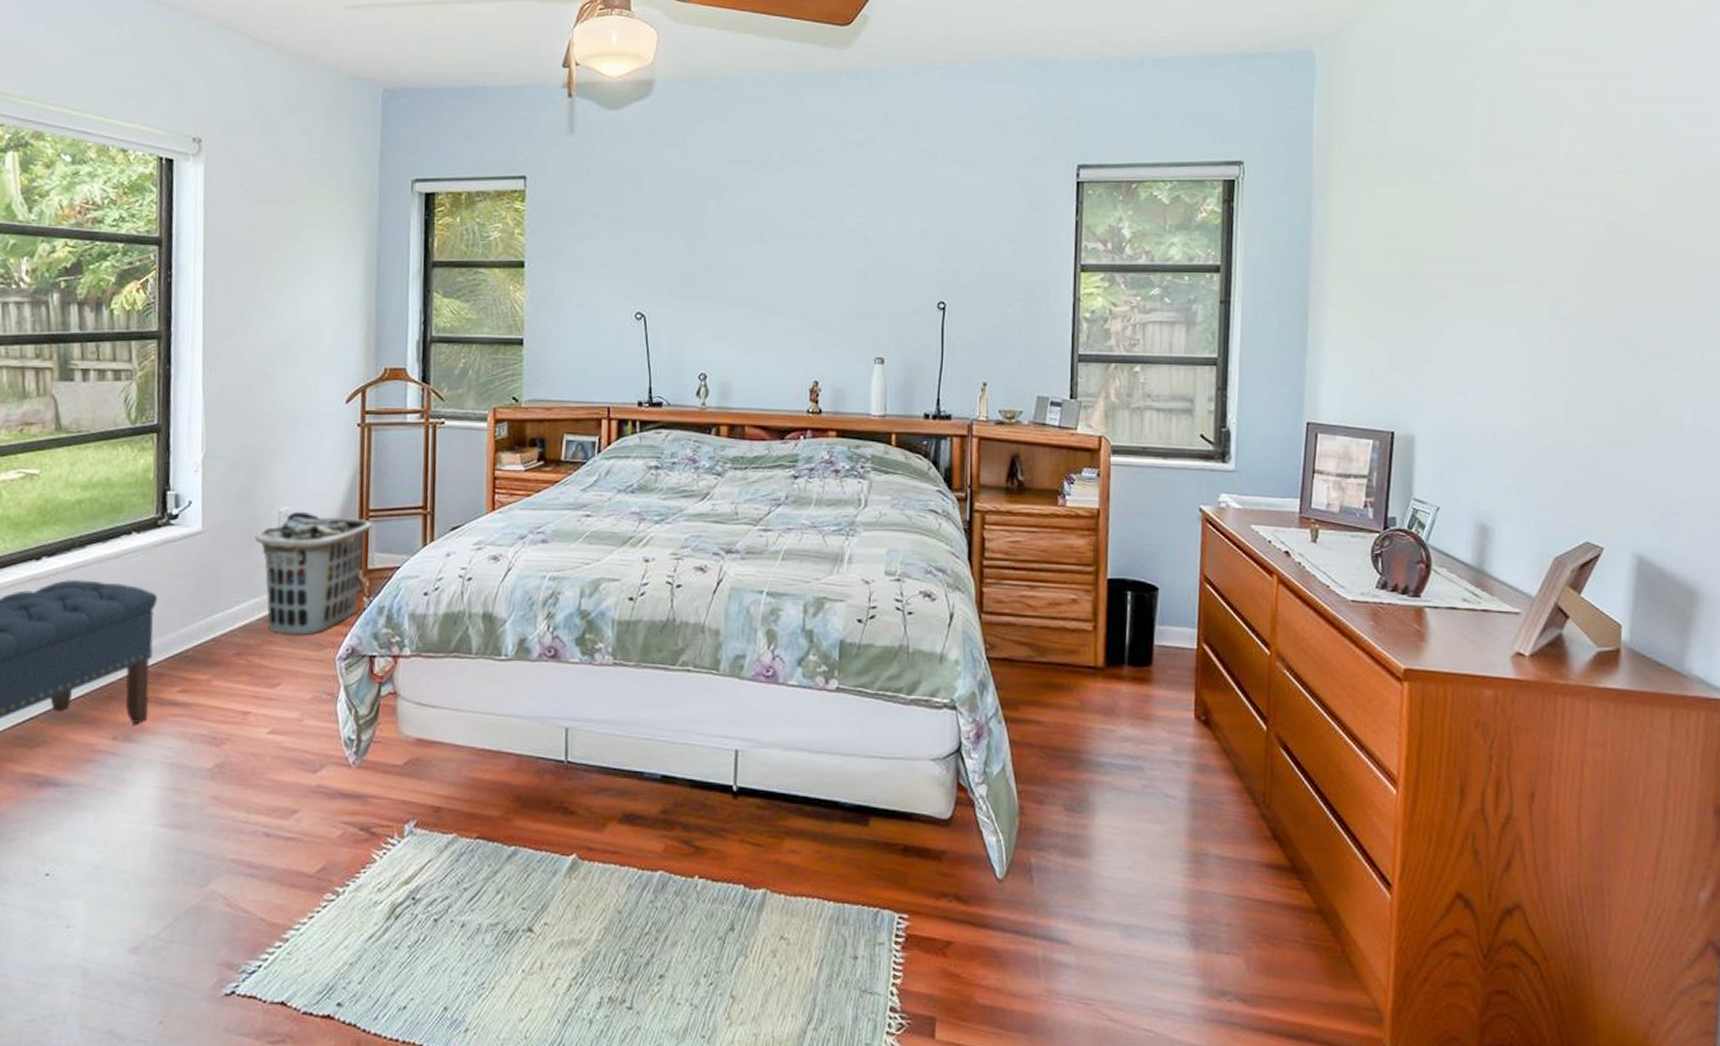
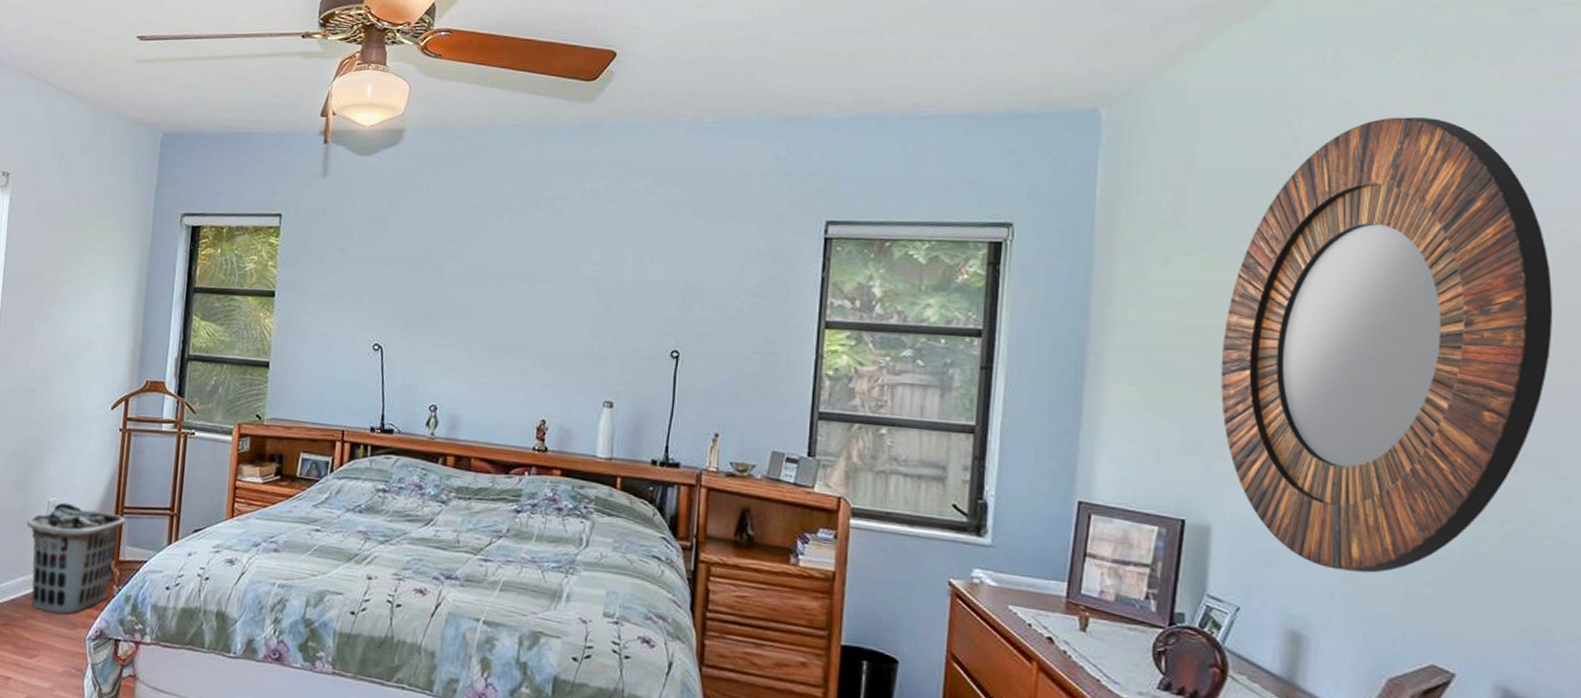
home mirror: none [1419,53,1671,466] -> present [1221,117,1553,573]

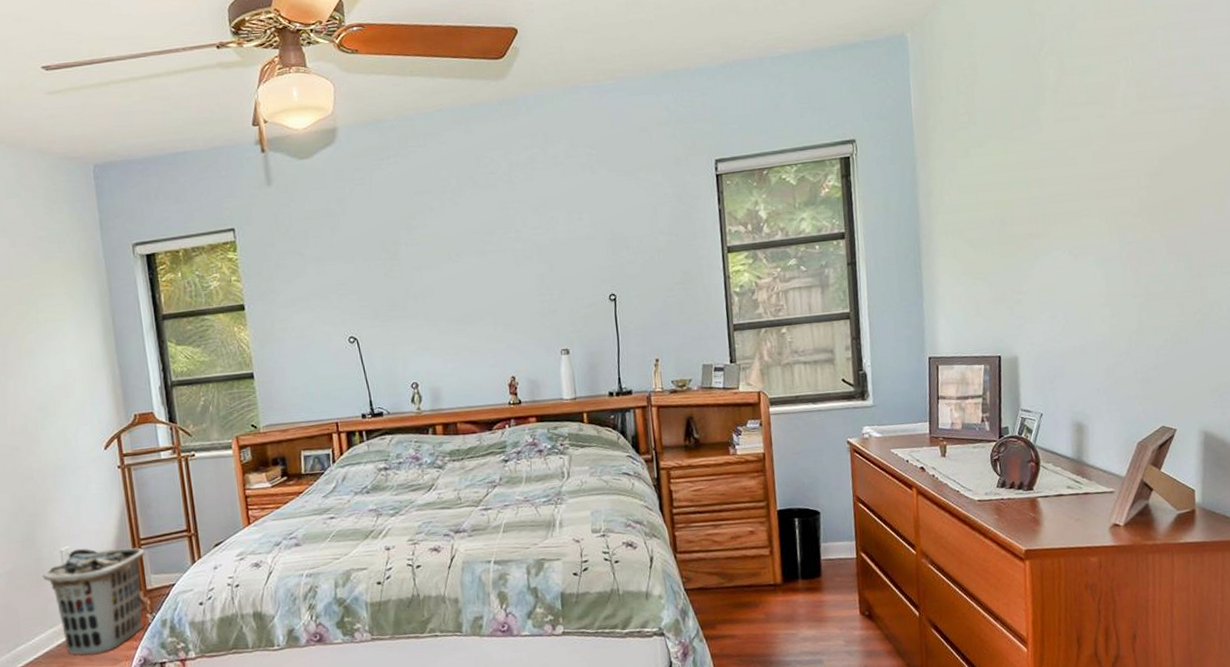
home mirror: present [1221,117,1553,573] -> none [1010,12,1213,371]

